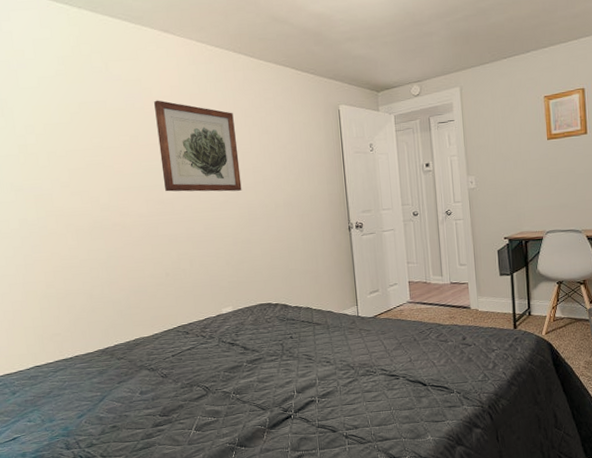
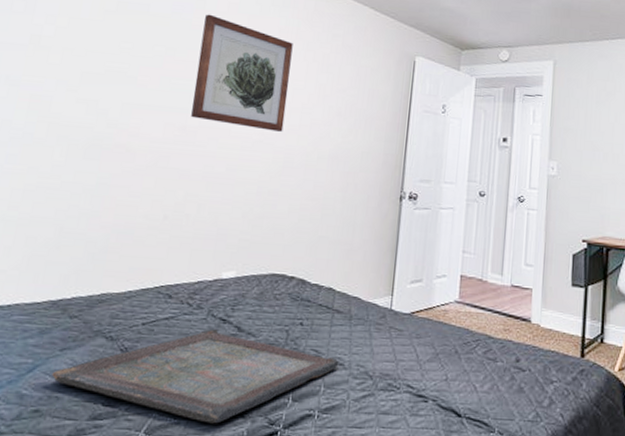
serving tray: none [117,351,326,417] -> present [52,329,339,424]

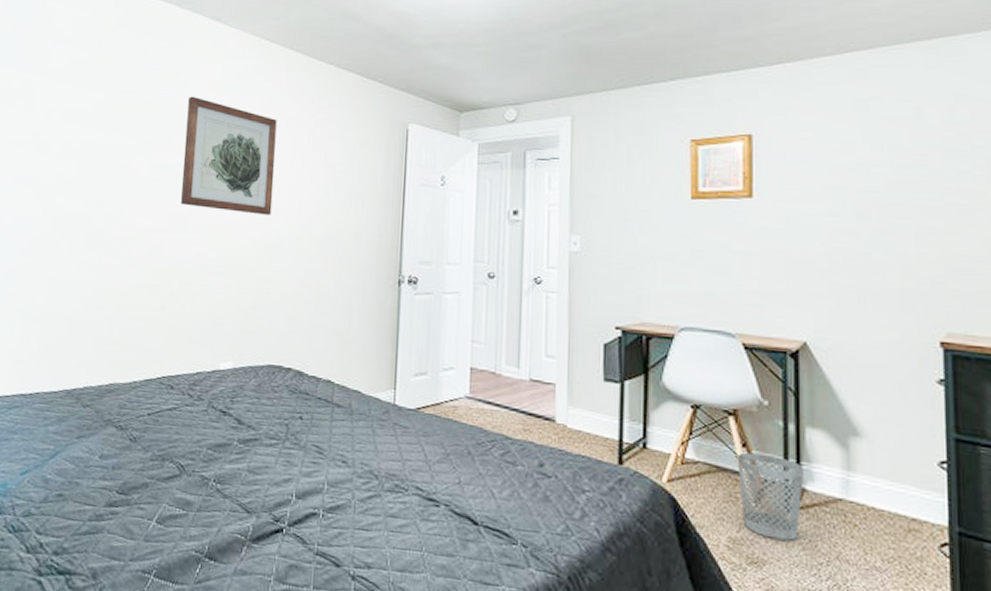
serving tray: present [52,329,339,424] -> none [71,421,342,517]

